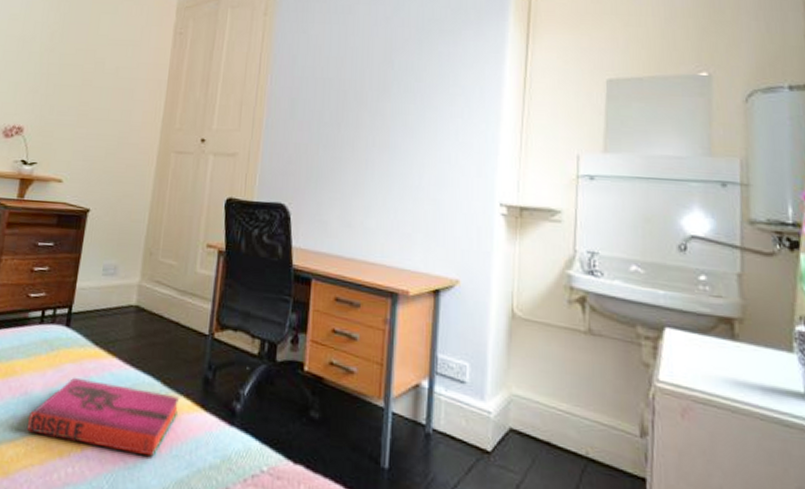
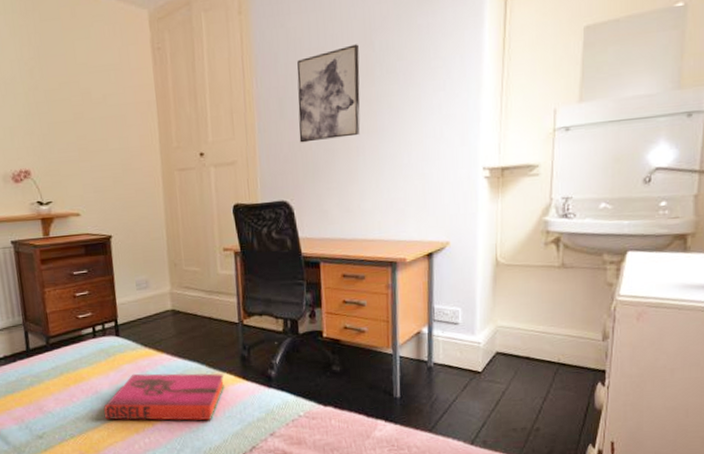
wall art: none [306,60,378,149] -> present [297,44,361,143]

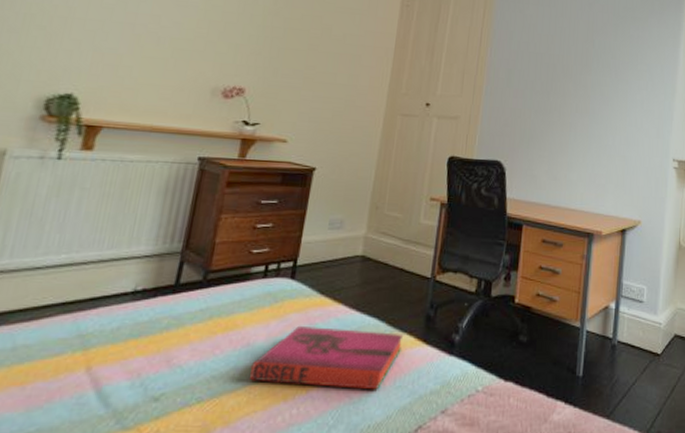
wall art: present [297,44,361,143] -> none [521,38,582,114]

